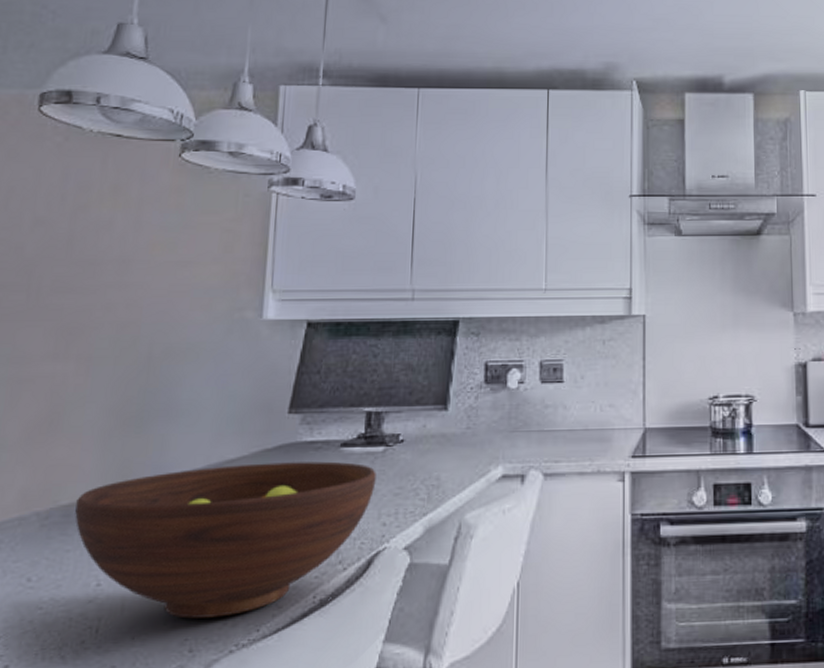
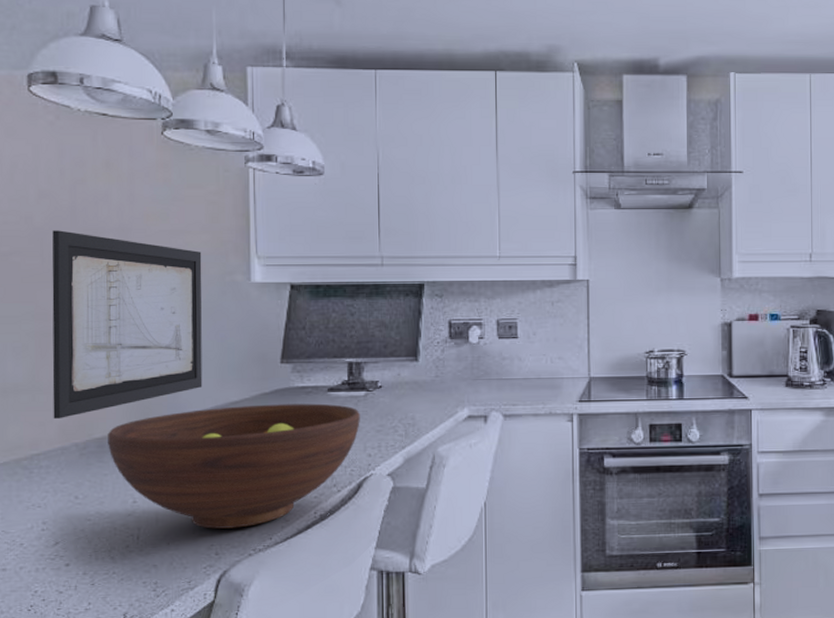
wall art: none [14,262,210,482] -> present [52,230,203,419]

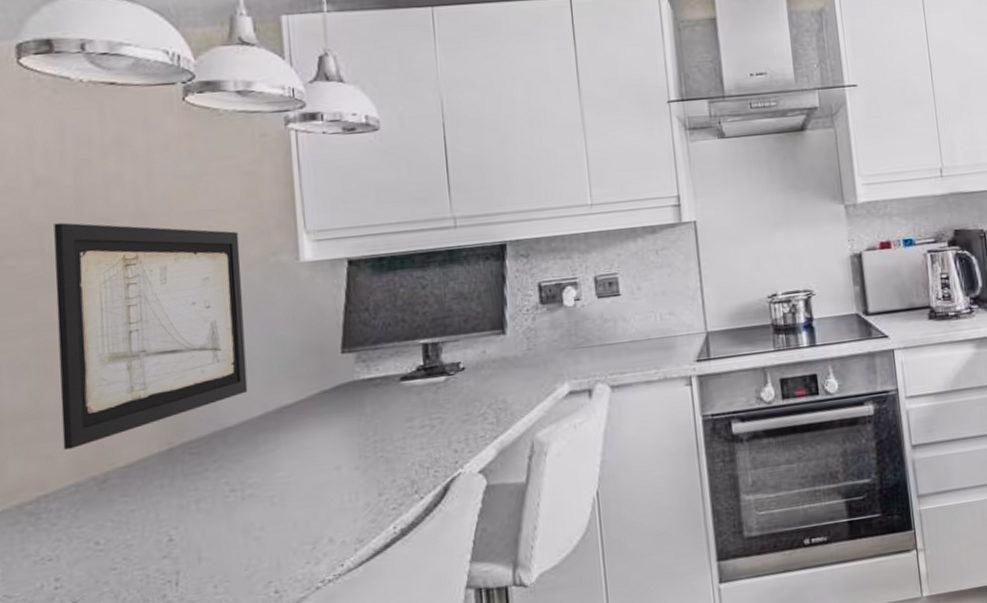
fruit bowl: present [108,403,360,529] -> none [133,395,442,563]

